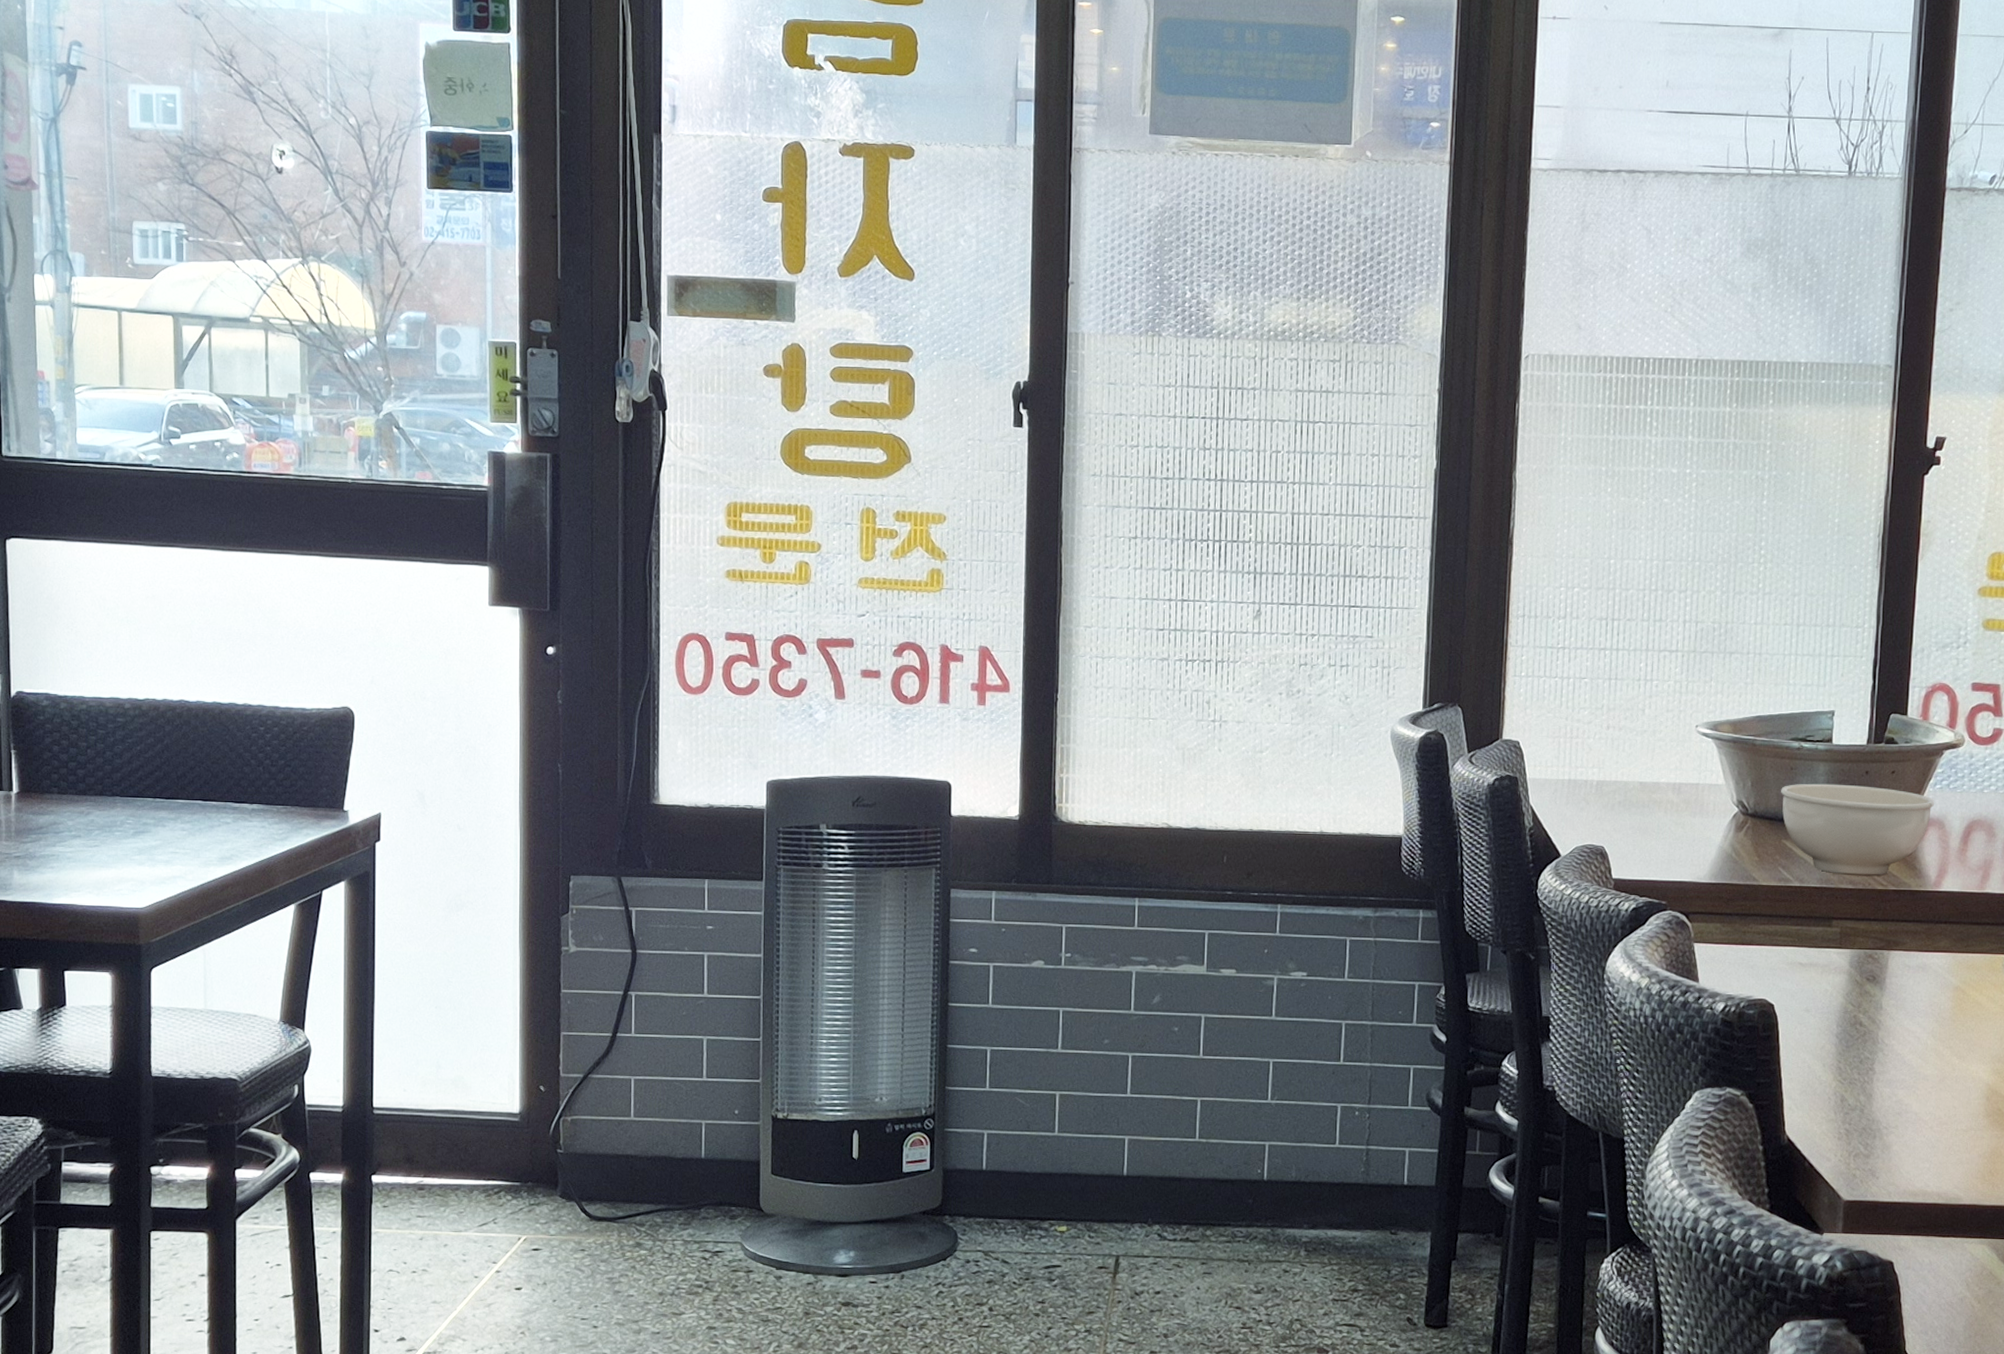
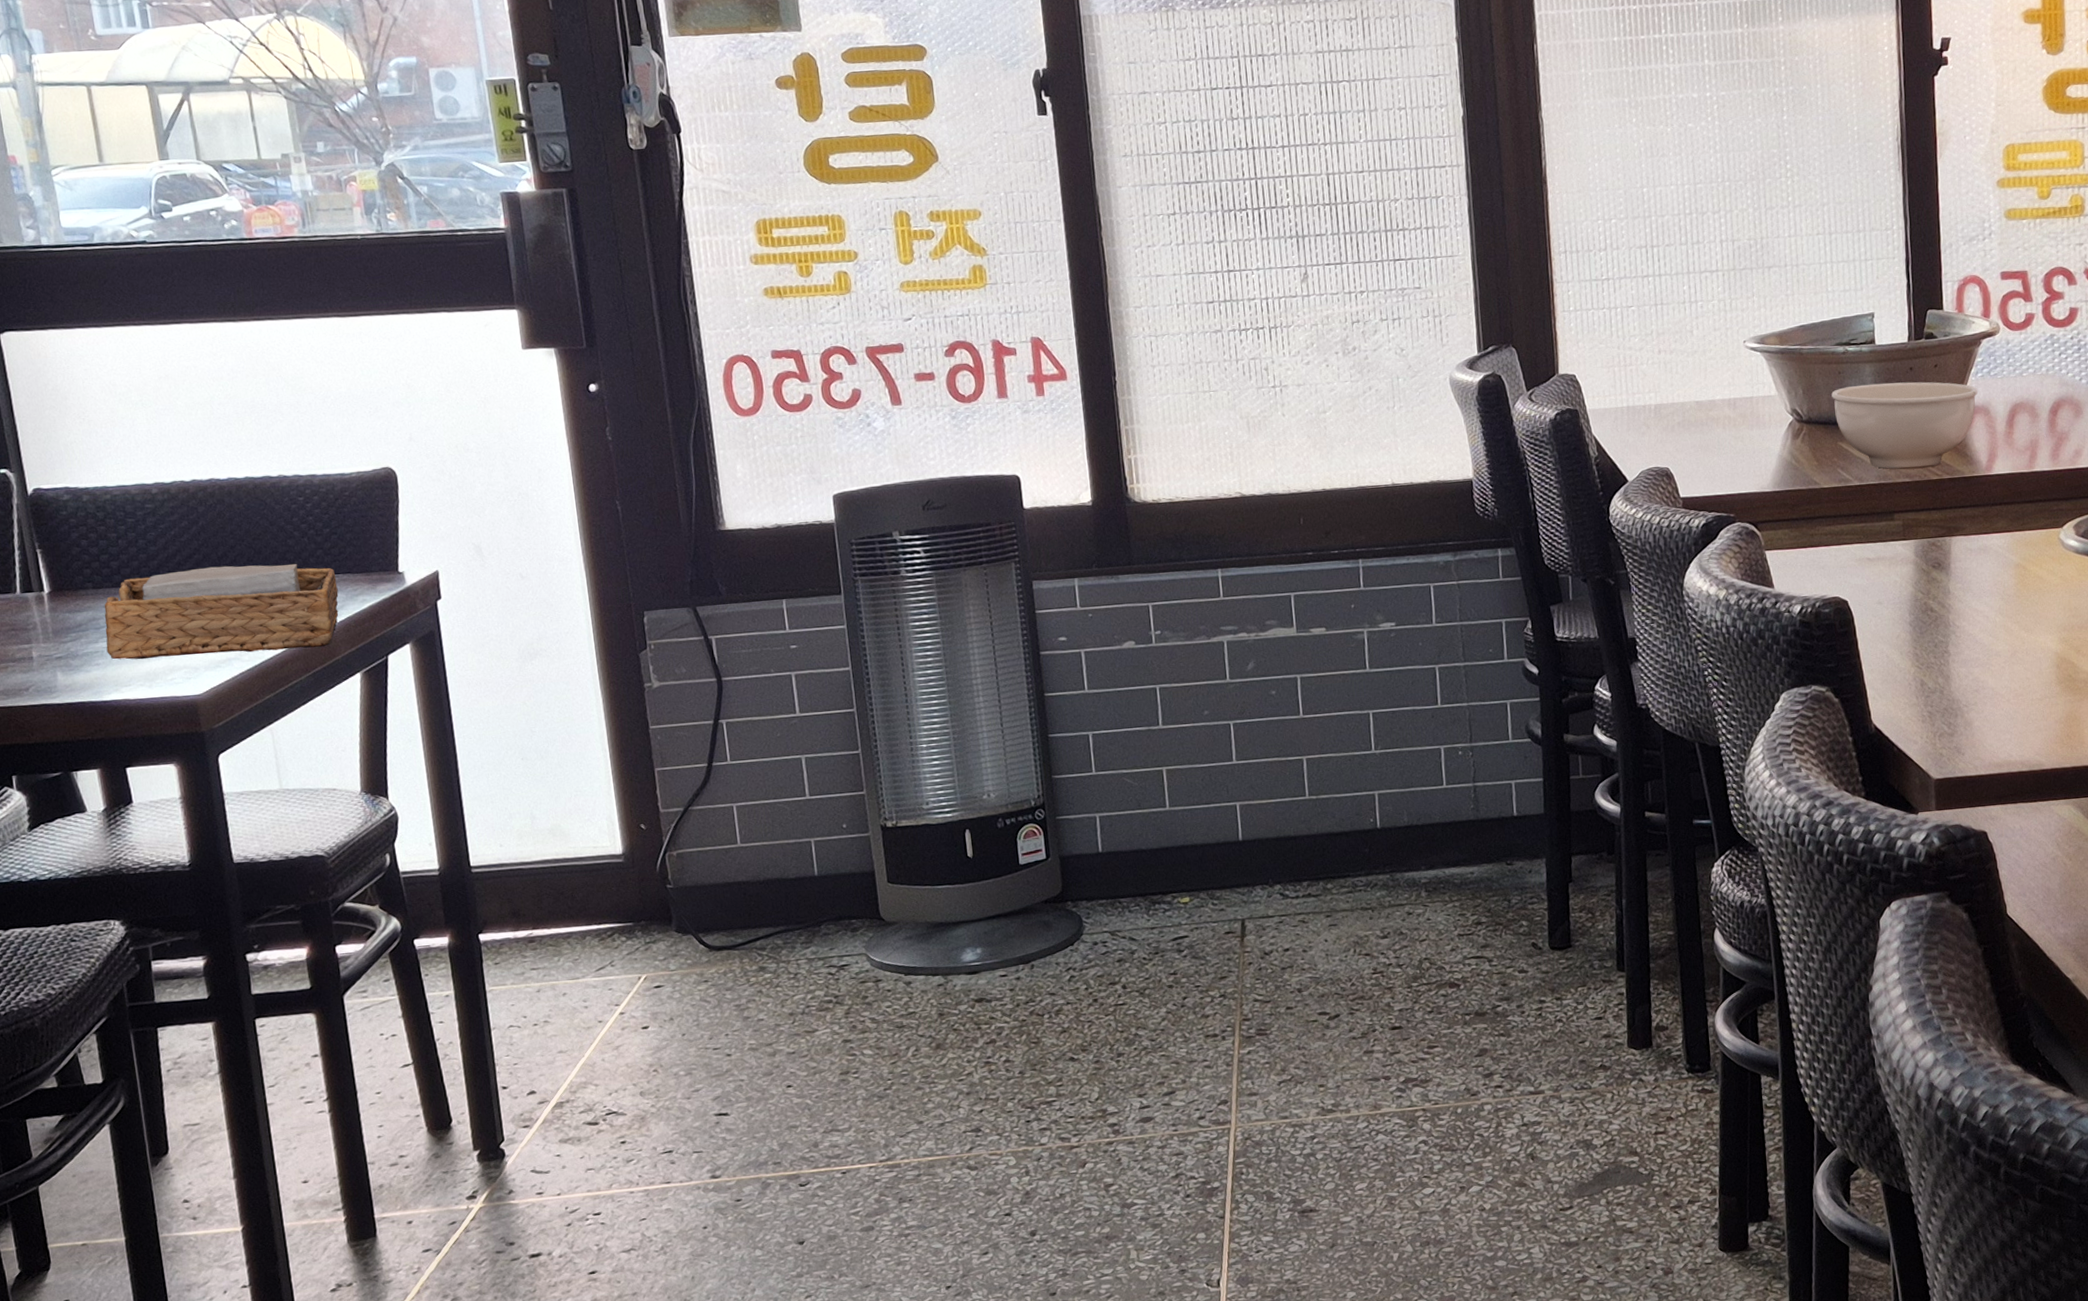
napkin holder: none [62,785,285,875] -> present [104,563,339,660]

